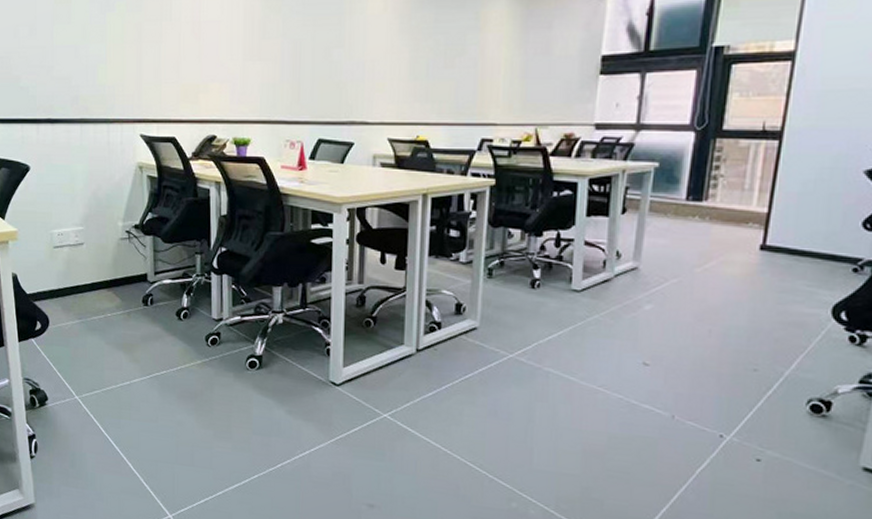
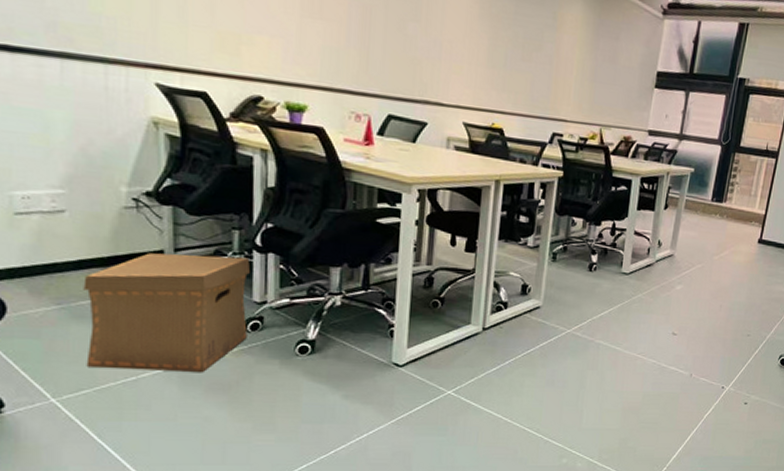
cardboard box: none [95,276,209,380] -> present [83,253,250,372]

